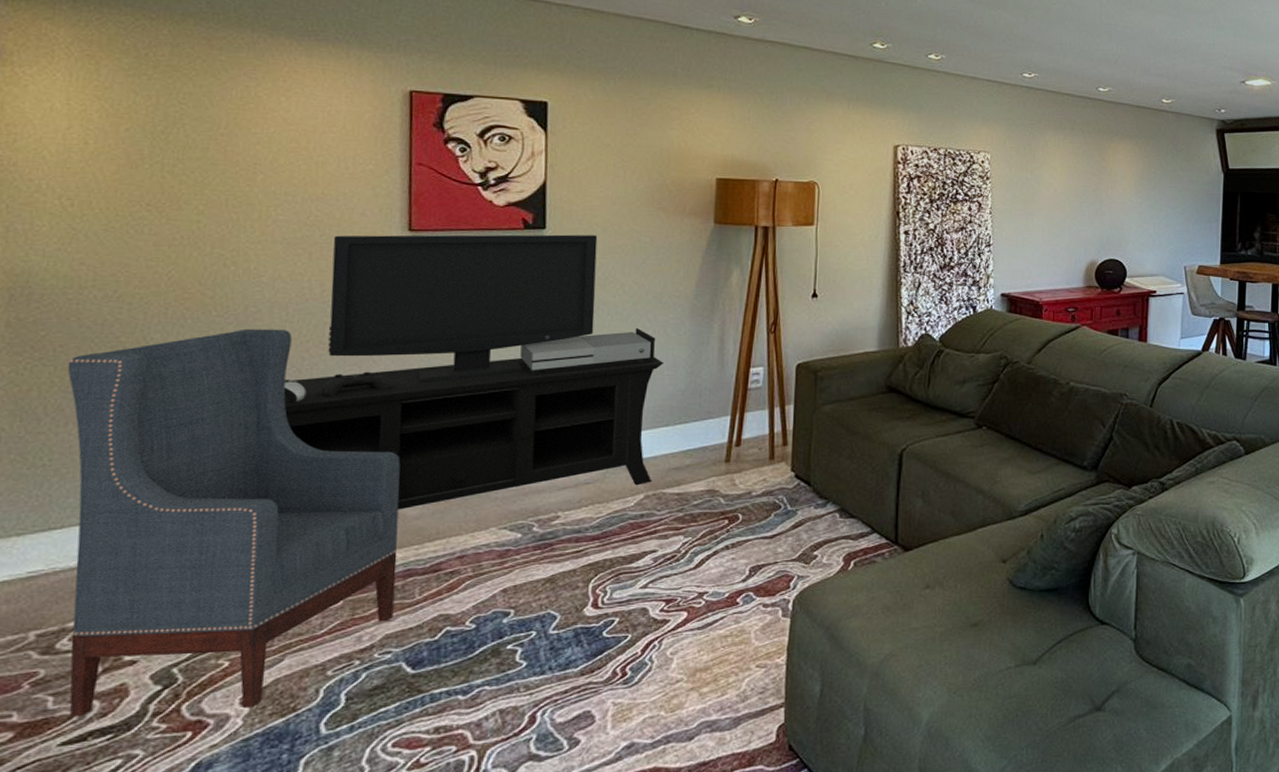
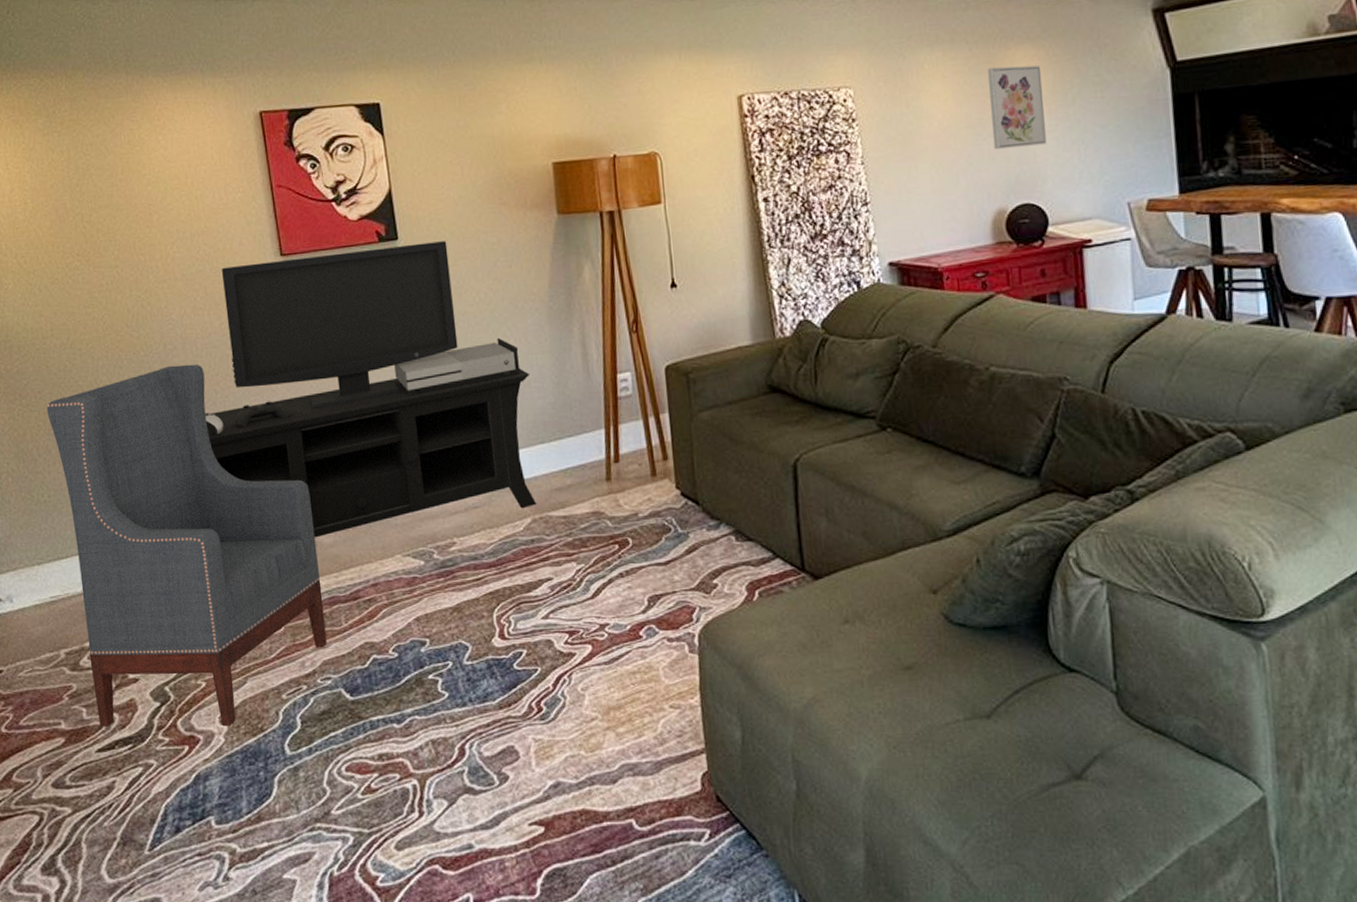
wall art: none [1093,153,1135,216] -> present [988,65,1046,149]

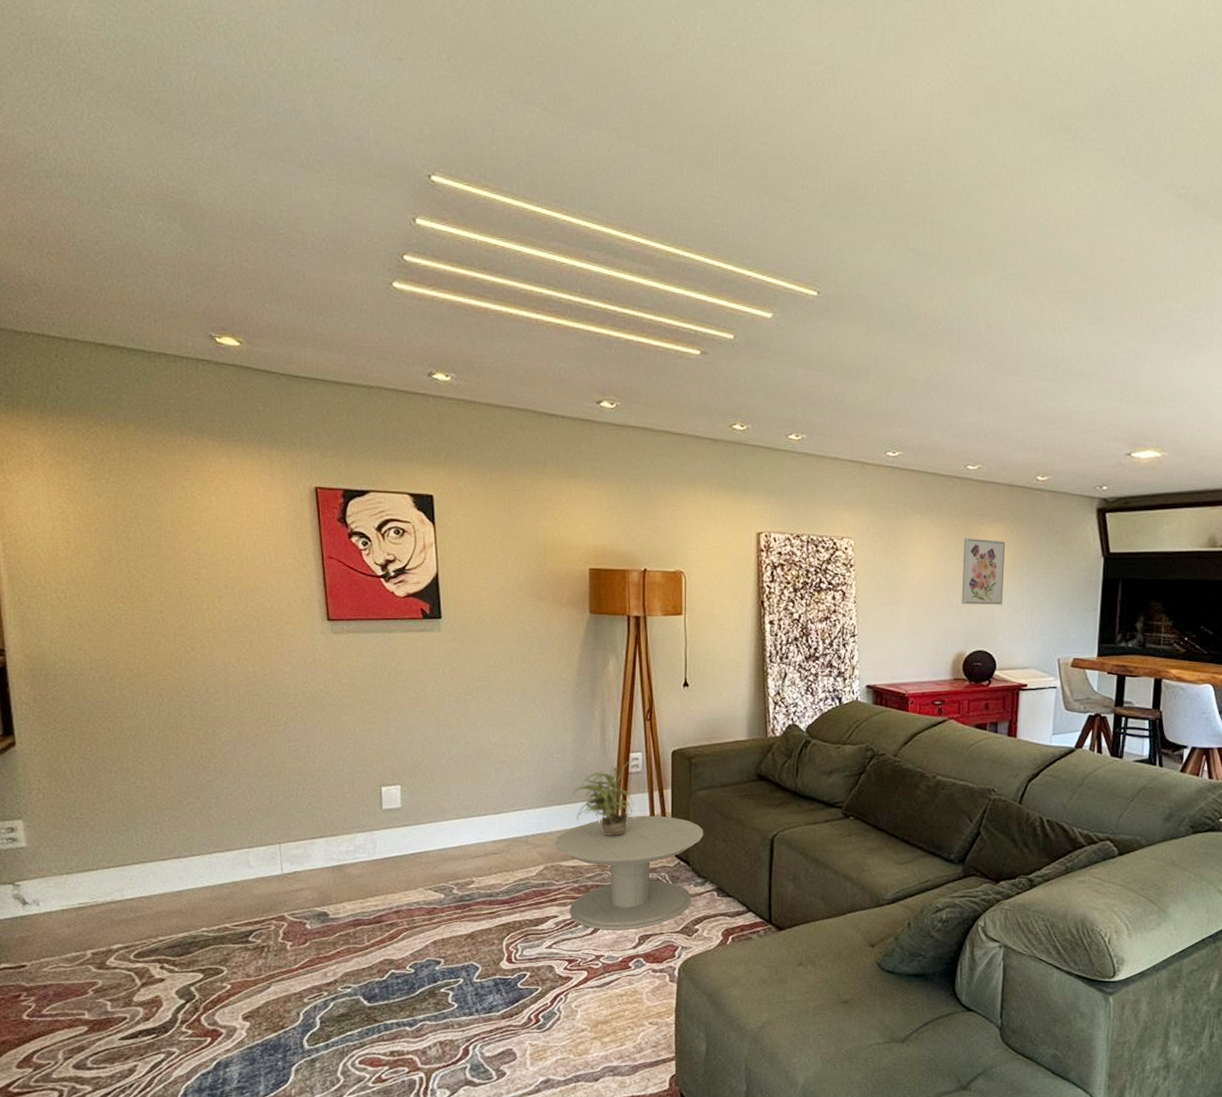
armchair: present [46,364,327,727] -> none [82,707,349,1023]
media console: present [204,241,537,538] -> none [243,624,553,869]
side table: none [541,446,713,592] -> present [555,815,704,931]
potted plant: none [556,382,630,476] -> present [573,761,638,836]

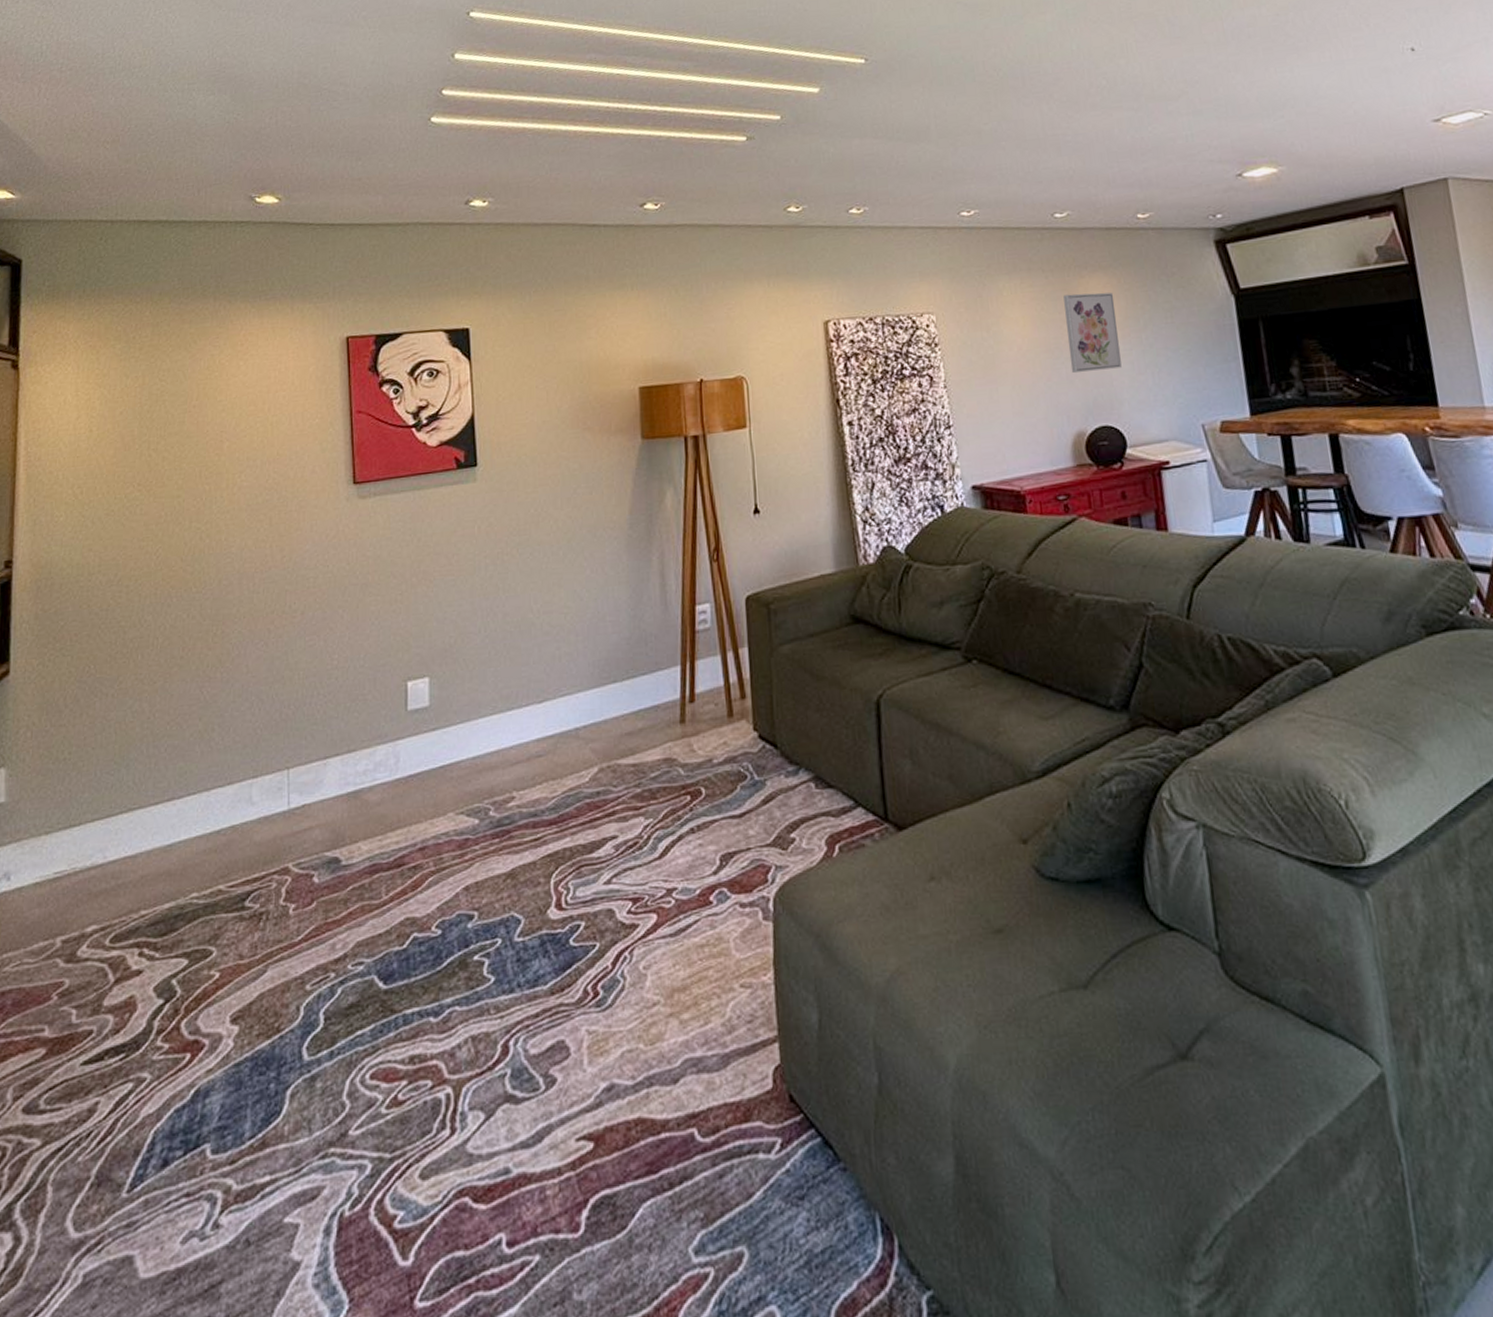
side table: present [555,815,704,931] -> none [610,683,792,851]
potted plant: present [573,761,638,836] -> none [630,614,707,718]

